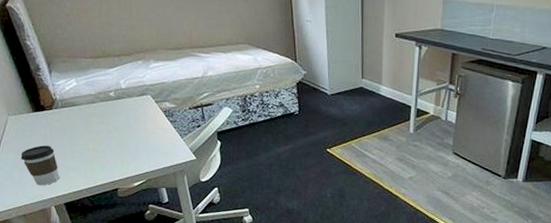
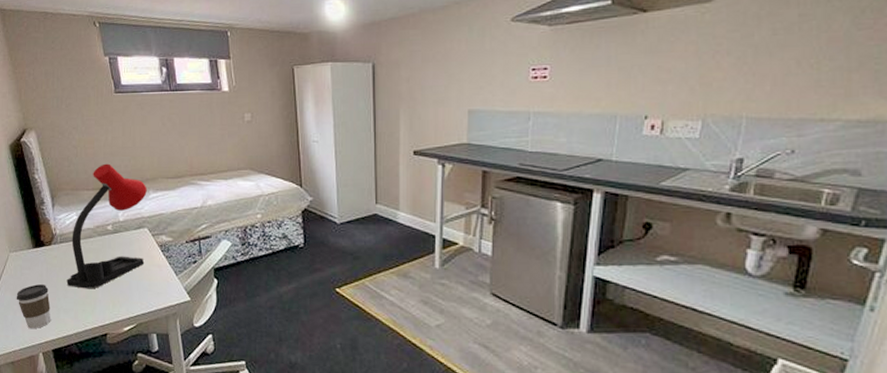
desk lamp: none [72,33,149,150] -> present [66,163,147,289]

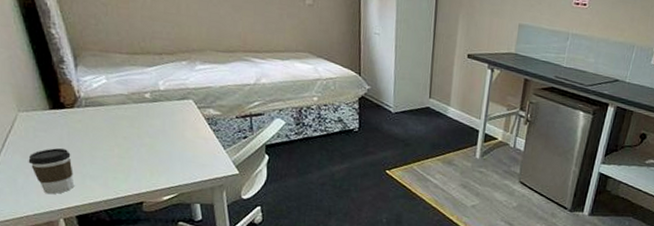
desk lamp: present [66,163,147,289] -> none [94,27,193,157]

